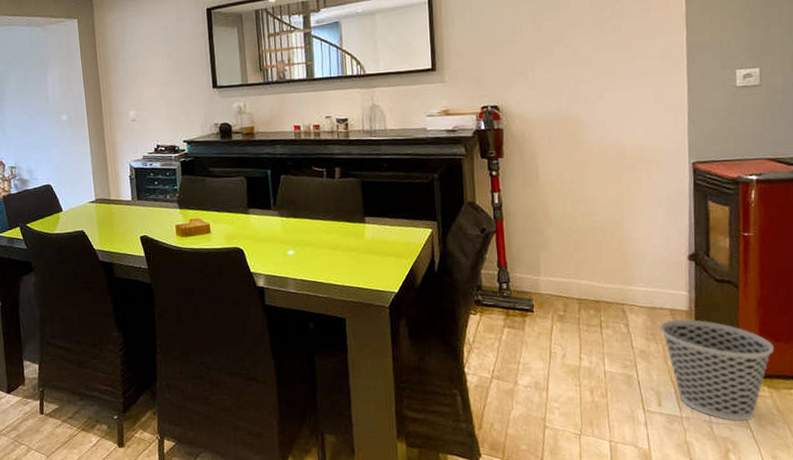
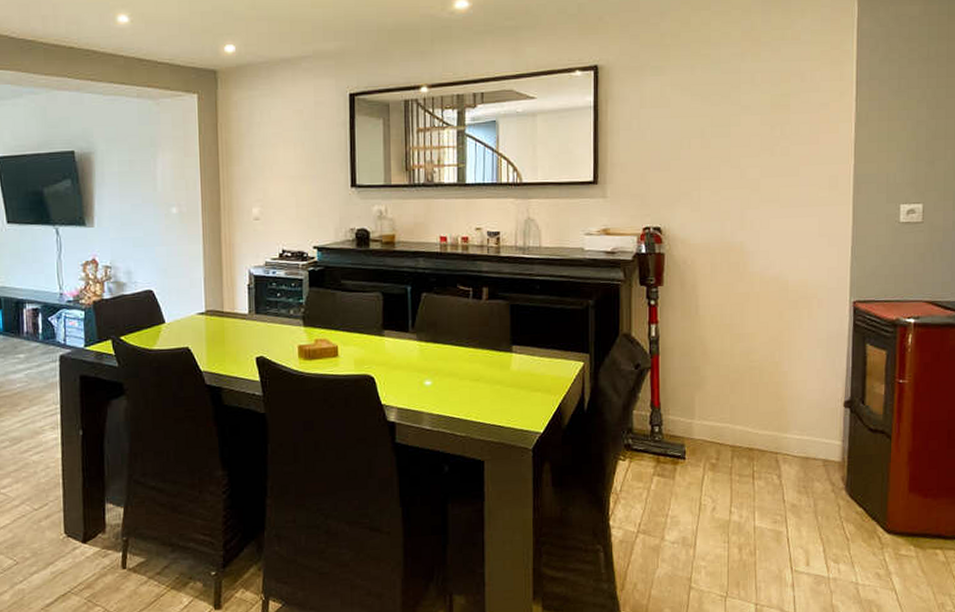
wastebasket: present [659,318,775,421] -> none [812,470,923,583]

